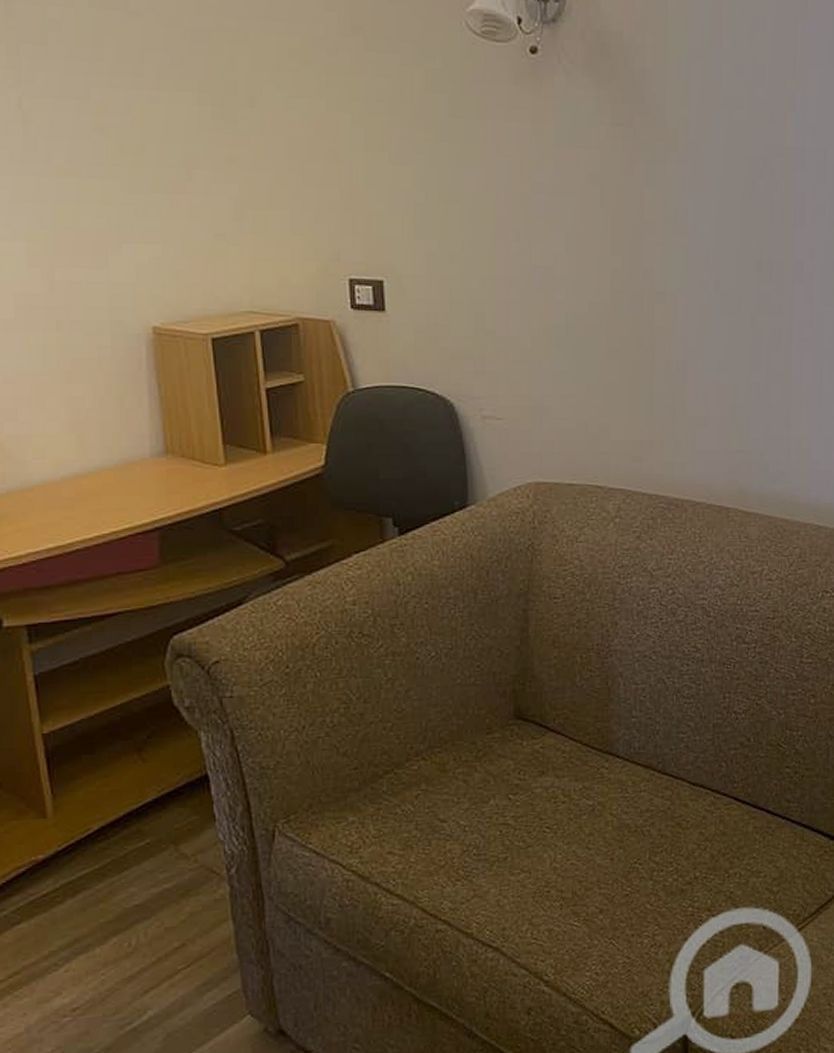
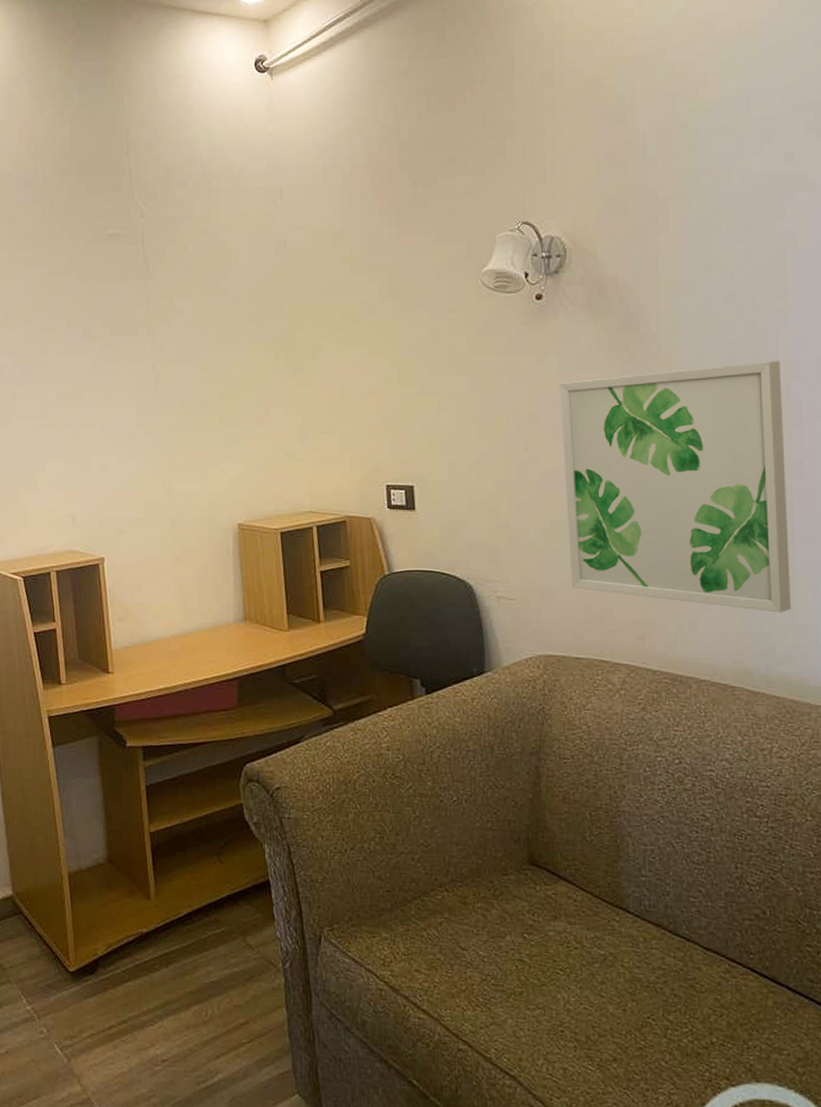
wall art: none [556,147,787,427] -> present [560,361,791,613]

